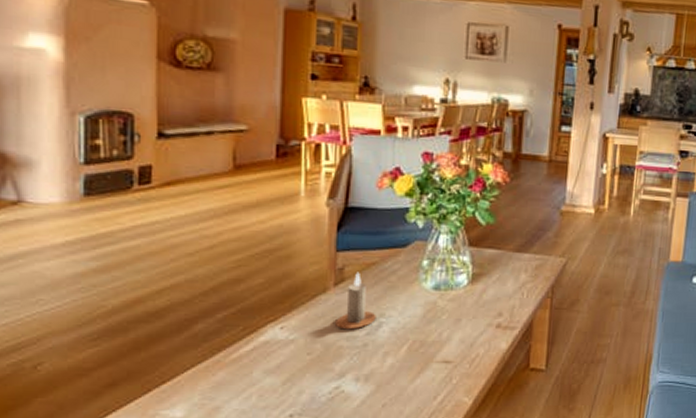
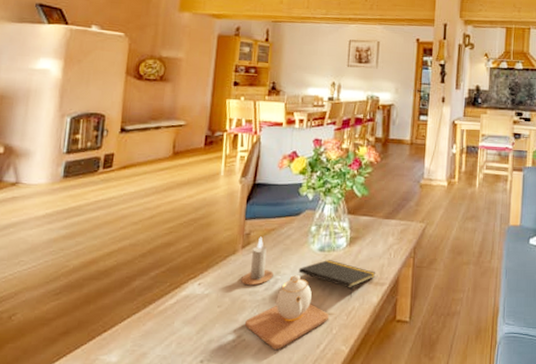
teapot: none [342,318,448,402] -> present [244,275,330,349]
notepad: none [408,300,505,344] -> present [298,260,376,298]

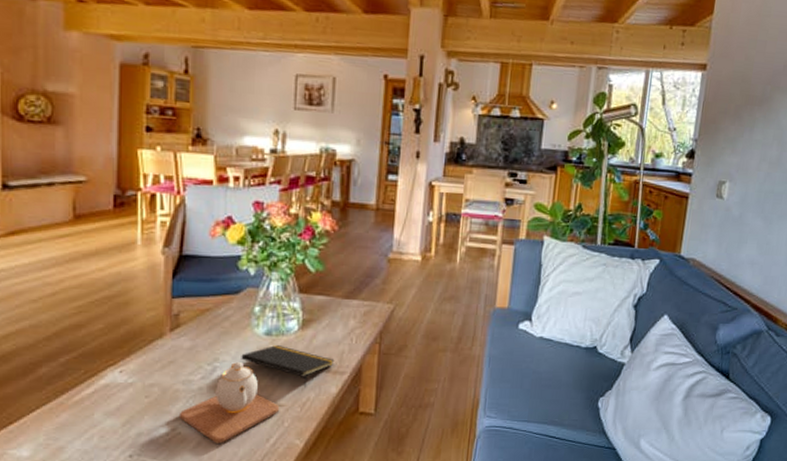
candle: present [241,236,274,286] -> none [172,318,211,374]

